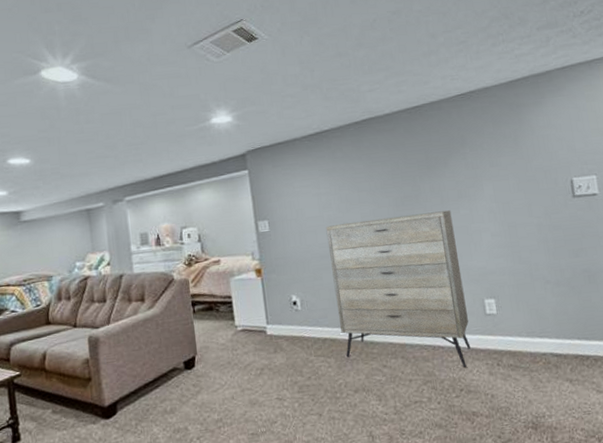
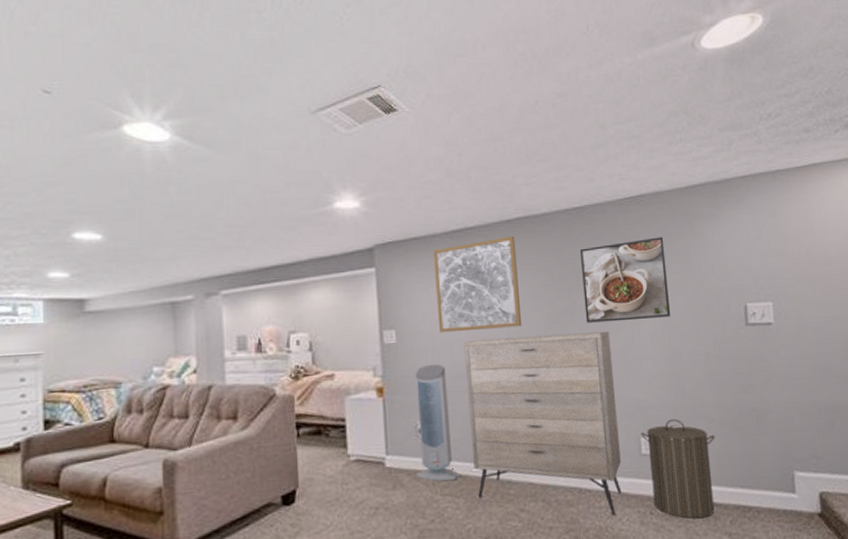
air purifier: none [286,246,331,345] -> present [415,363,461,482]
wall art: none [295,134,375,221] -> present [433,235,522,333]
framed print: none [420,126,505,204] -> present [579,237,671,323]
laundry hamper: none [484,282,556,368] -> present [640,418,715,519]

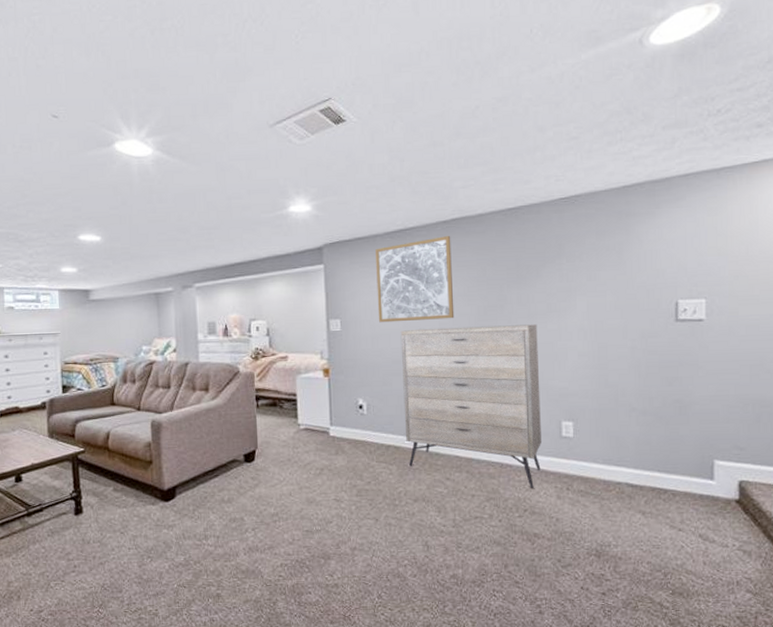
air purifier: present [415,363,461,482] -> none [355,349,394,451]
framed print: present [579,237,671,323] -> none [512,236,599,316]
laundry hamper: present [640,418,715,519] -> none [562,406,635,497]

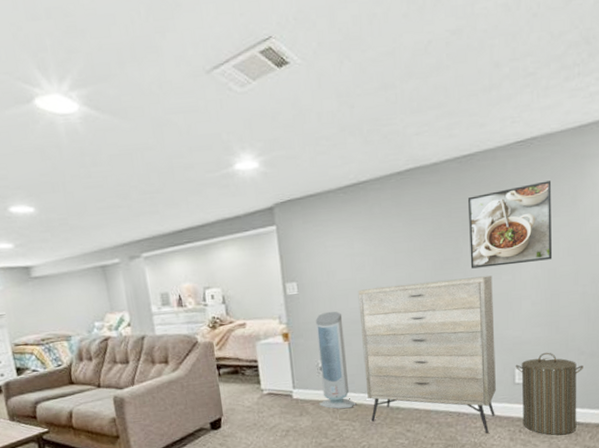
air purifier: none [355,349,394,451] -> present [315,311,357,409]
wall art: present [375,235,455,323] -> none [329,187,411,284]
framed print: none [512,236,599,316] -> present [467,180,553,269]
laundry hamper: none [562,406,635,497] -> present [515,352,583,436]

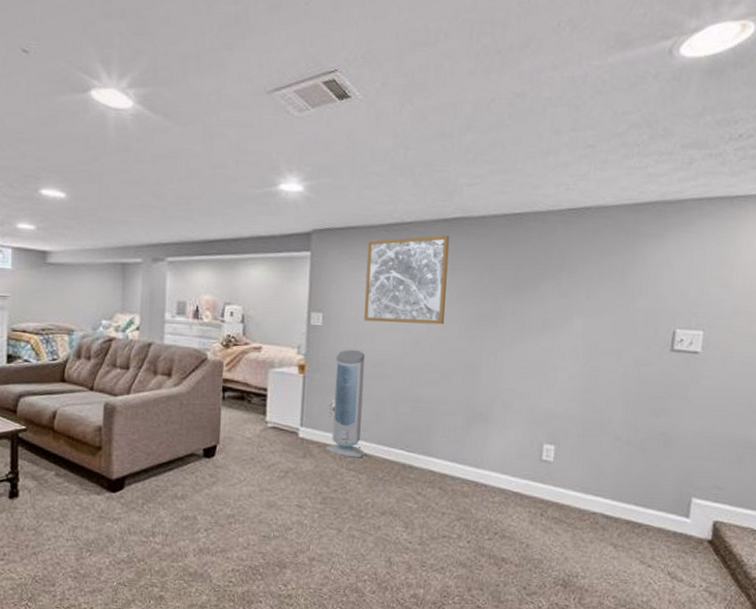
wall art: none [329,187,411,284] -> present [363,234,450,325]
dresser: present [357,275,496,433] -> none [379,332,530,511]
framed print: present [467,180,553,269] -> none [508,252,601,333]
laundry hamper: present [515,352,583,436] -> none [544,431,618,527]

